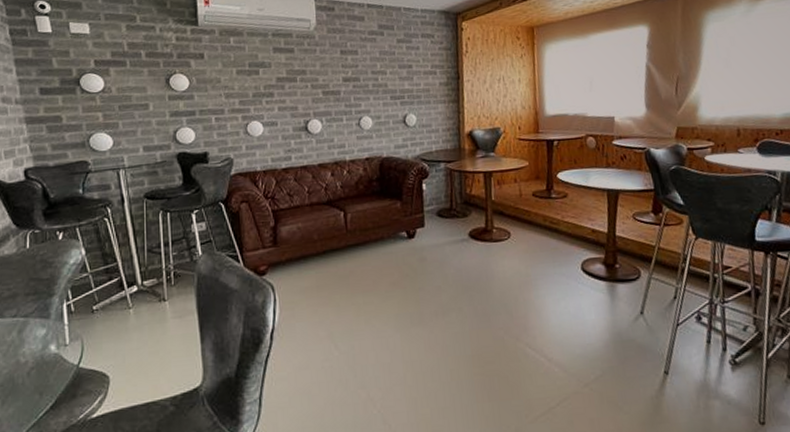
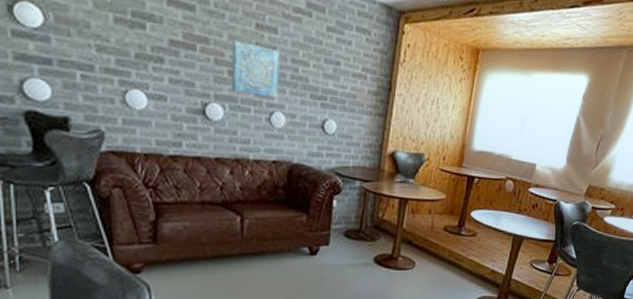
wall art: none [323,66,364,107] -> present [231,39,280,99]

